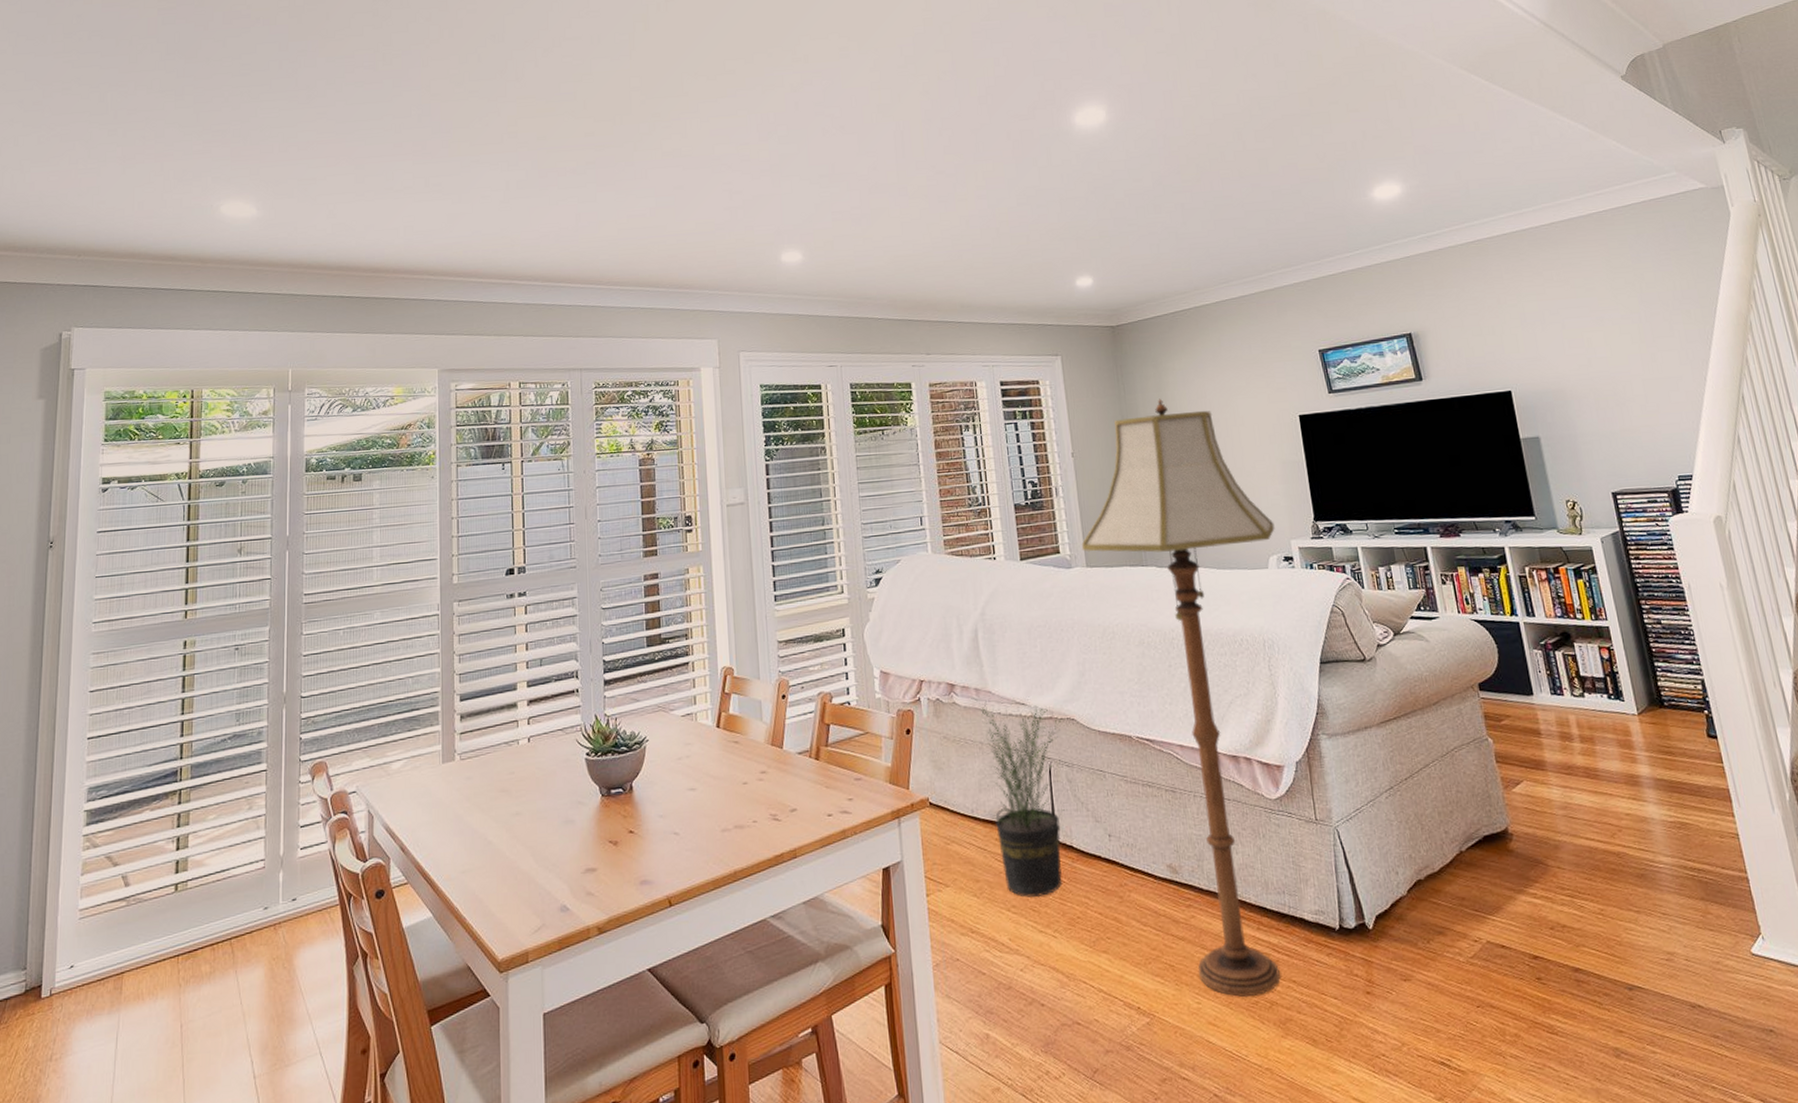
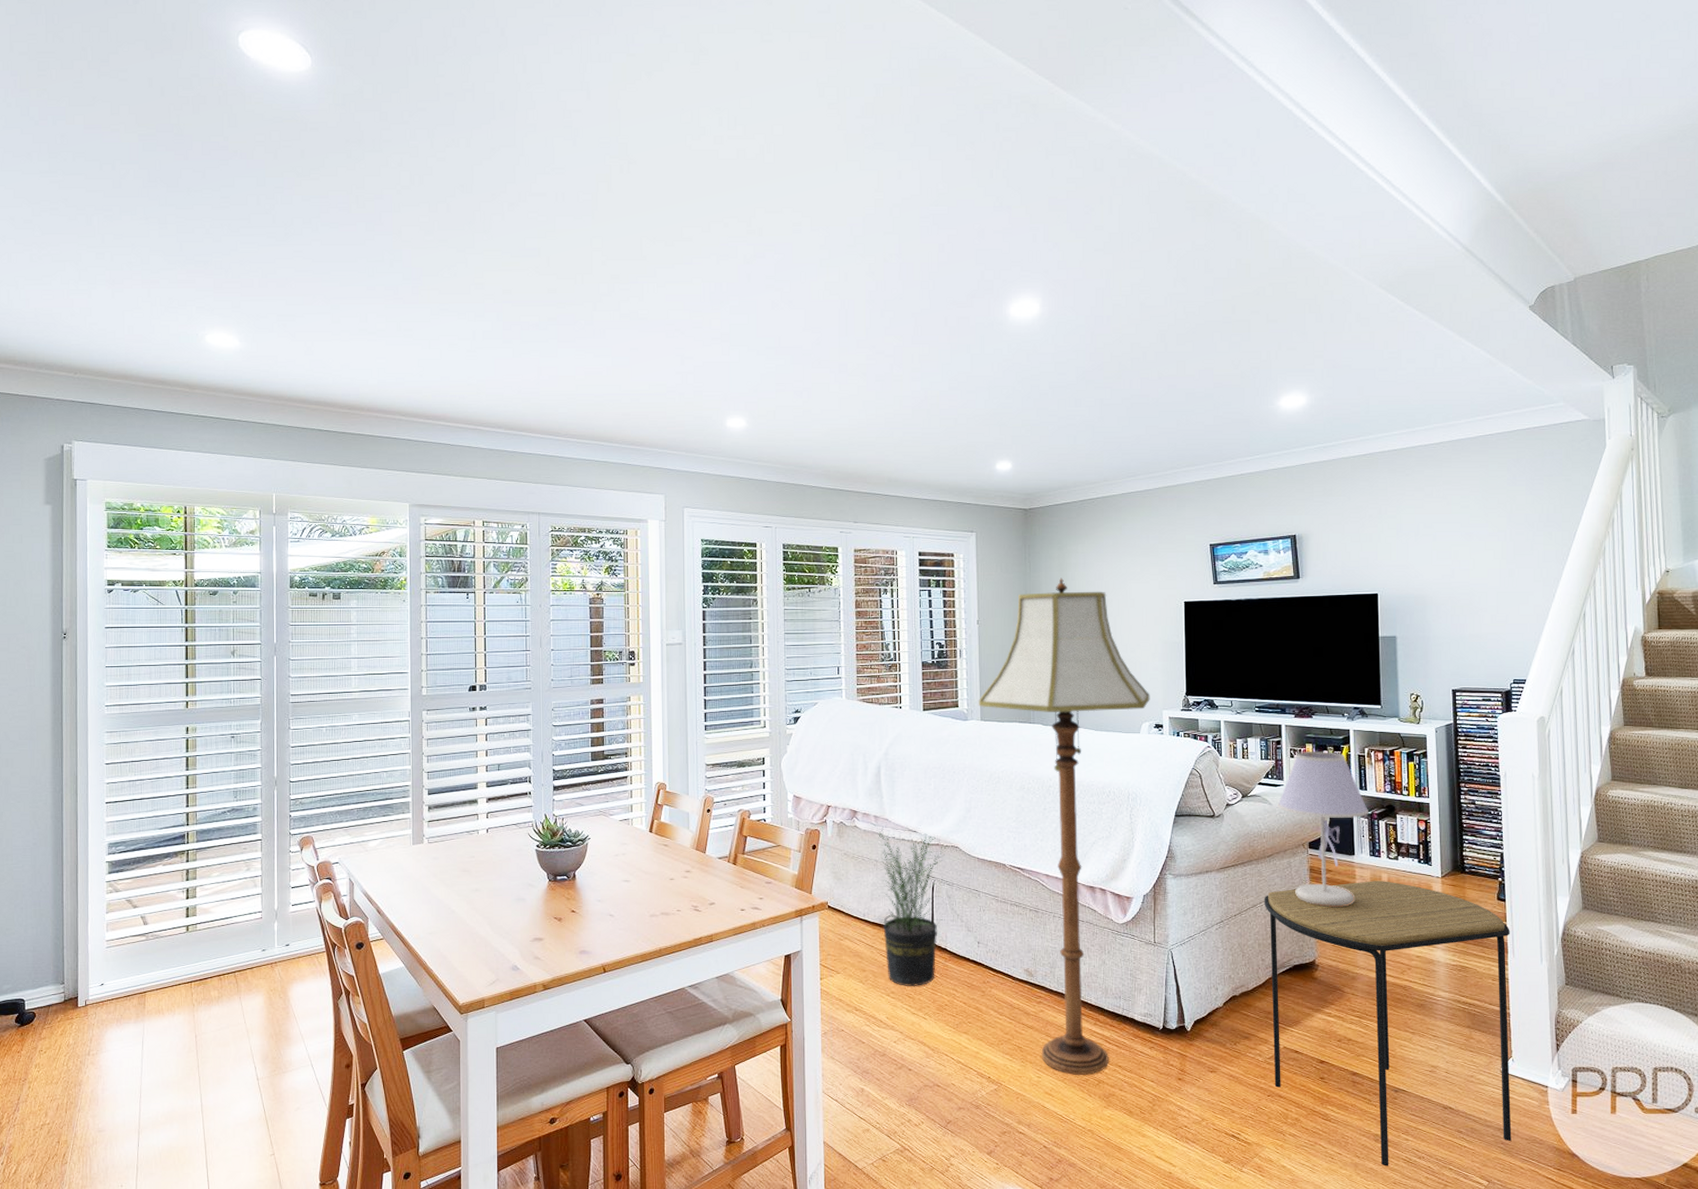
table lamp: none [1435,574,1543,761] -> present [1277,751,1370,907]
side table: none [1436,723,1781,1090] -> present [1264,881,1512,1166]

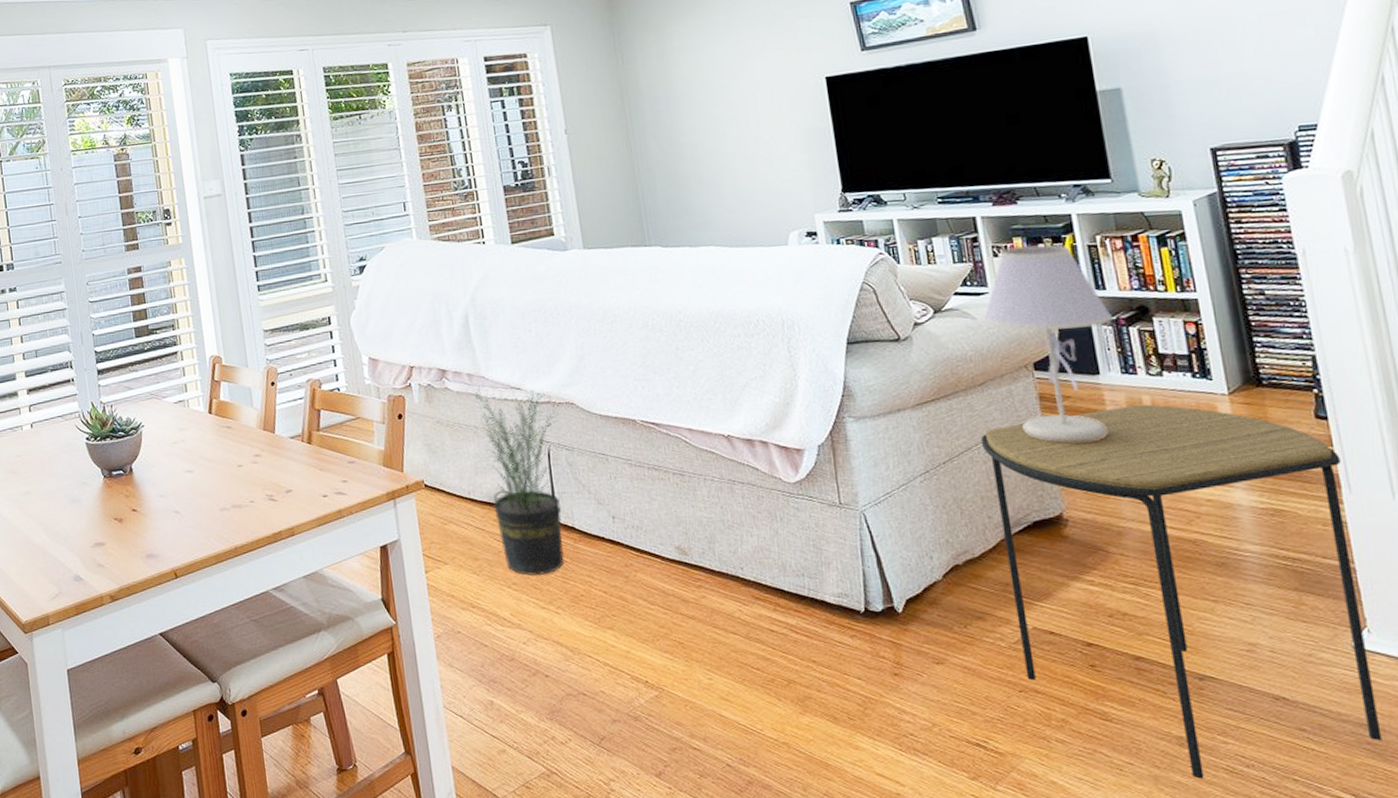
floor lamp: present [978,577,1150,1076] -> none [577,66,799,675]

